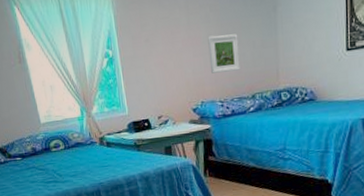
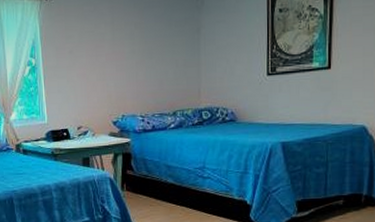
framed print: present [208,34,240,74] -> none [131,52,162,88]

